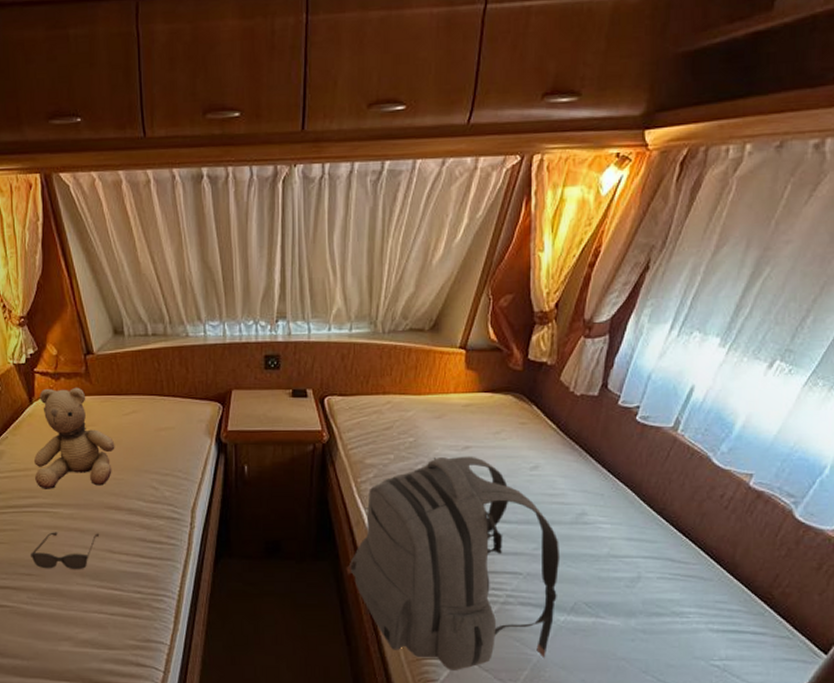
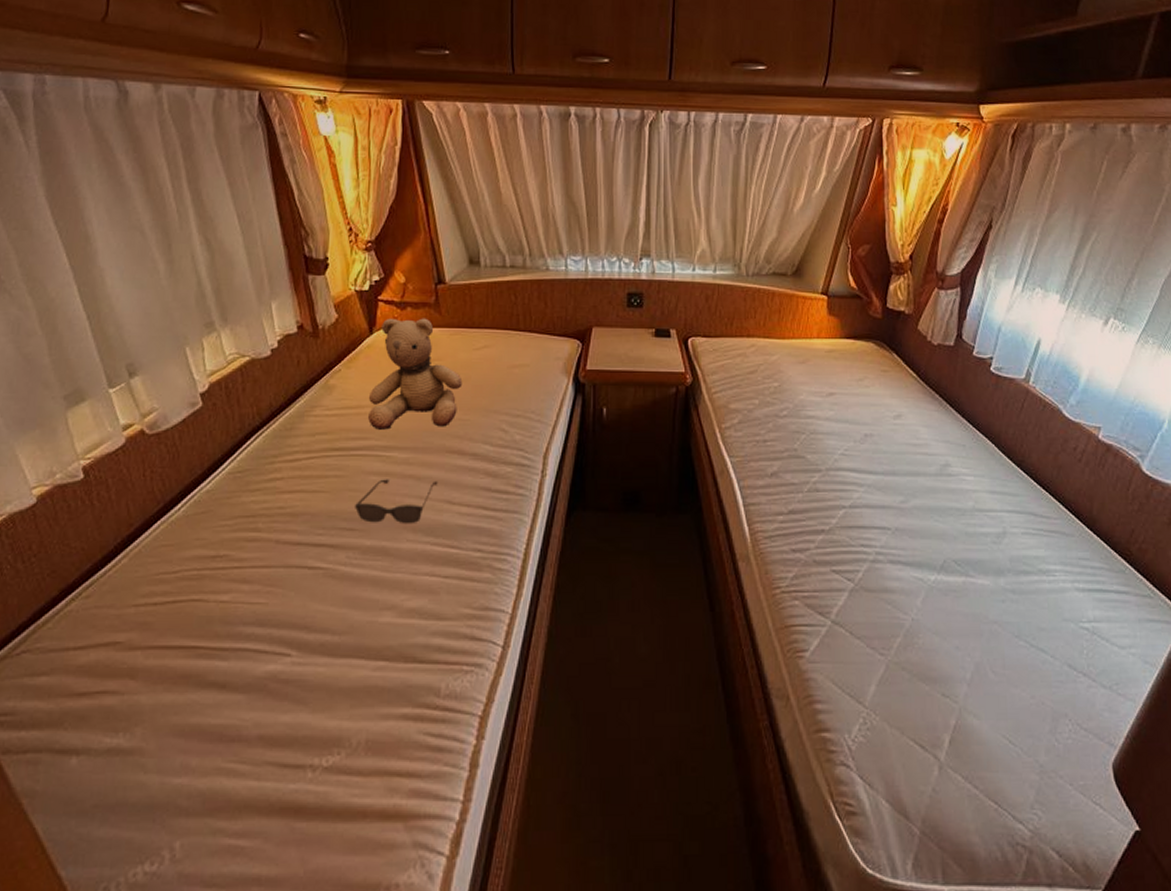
backpack: present [346,456,561,670] -> none [709,402,928,639]

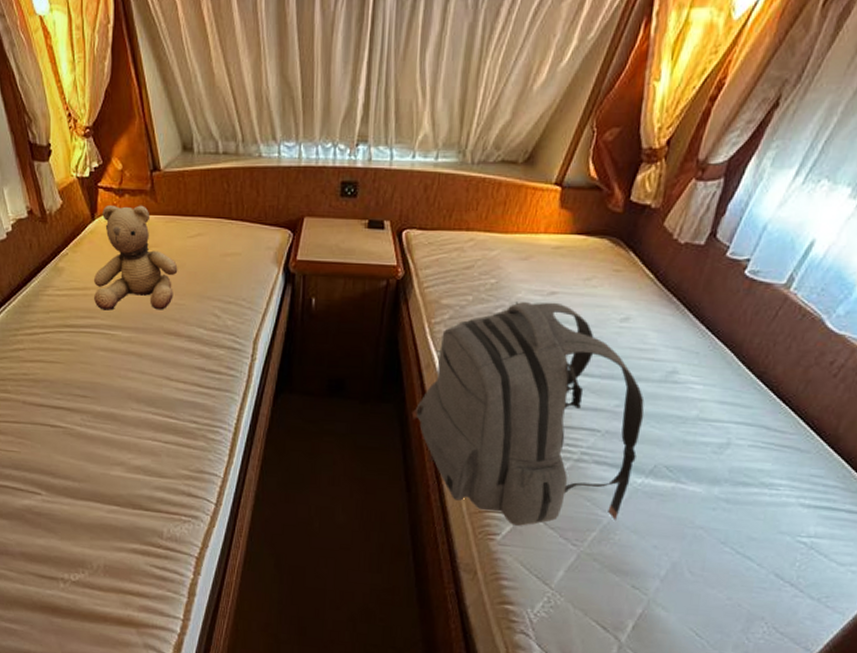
sunglasses: present [354,479,438,524] -> none [85,354,158,395]
backpack: none [709,402,928,639] -> present [411,302,645,526]

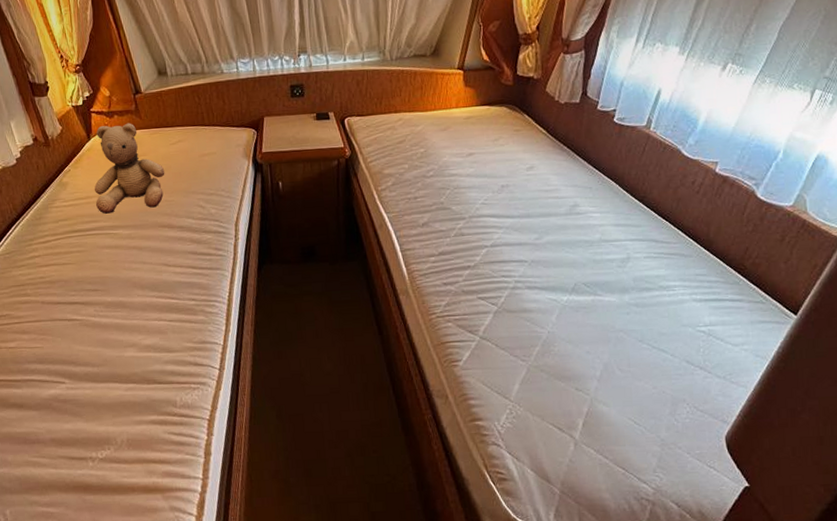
backpack: present [411,302,645,526] -> none [373,161,559,351]

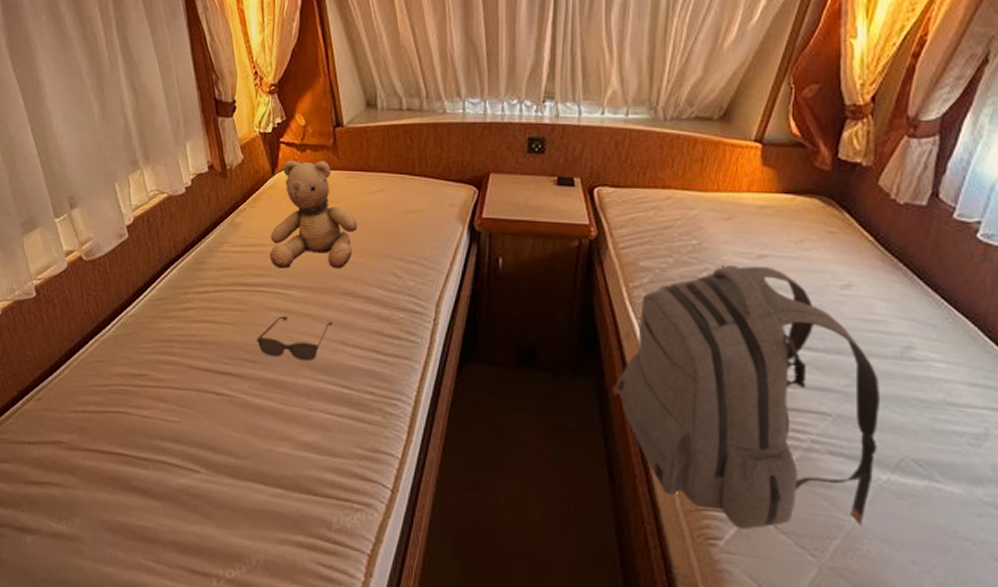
sunglasses: none [95,249,156,284] -> present [256,316,333,361]
backpack: none [373,161,559,351] -> present [611,265,881,530]

